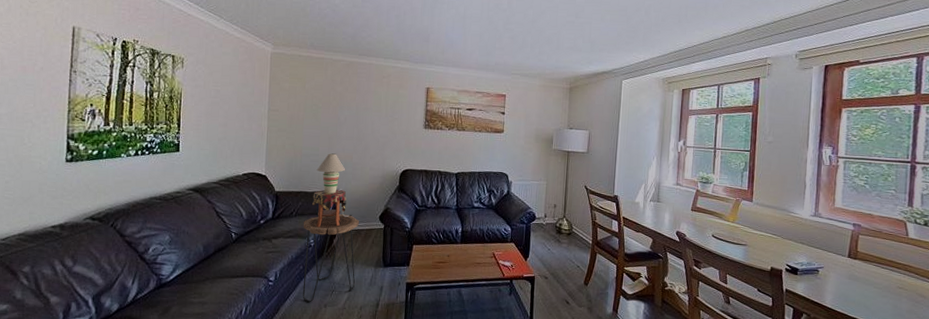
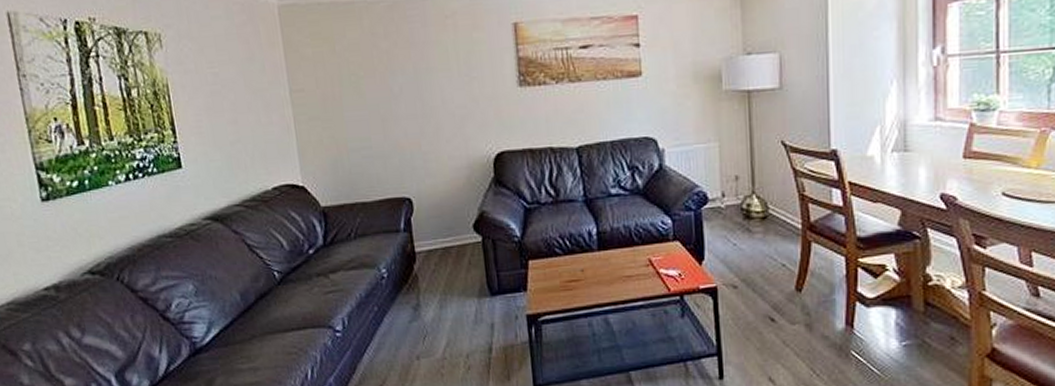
side table: present [302,214,359,303] -> none [367,228,454,356]
table lamp: present [312,153,353,228] -> none [372,142,435,251]

